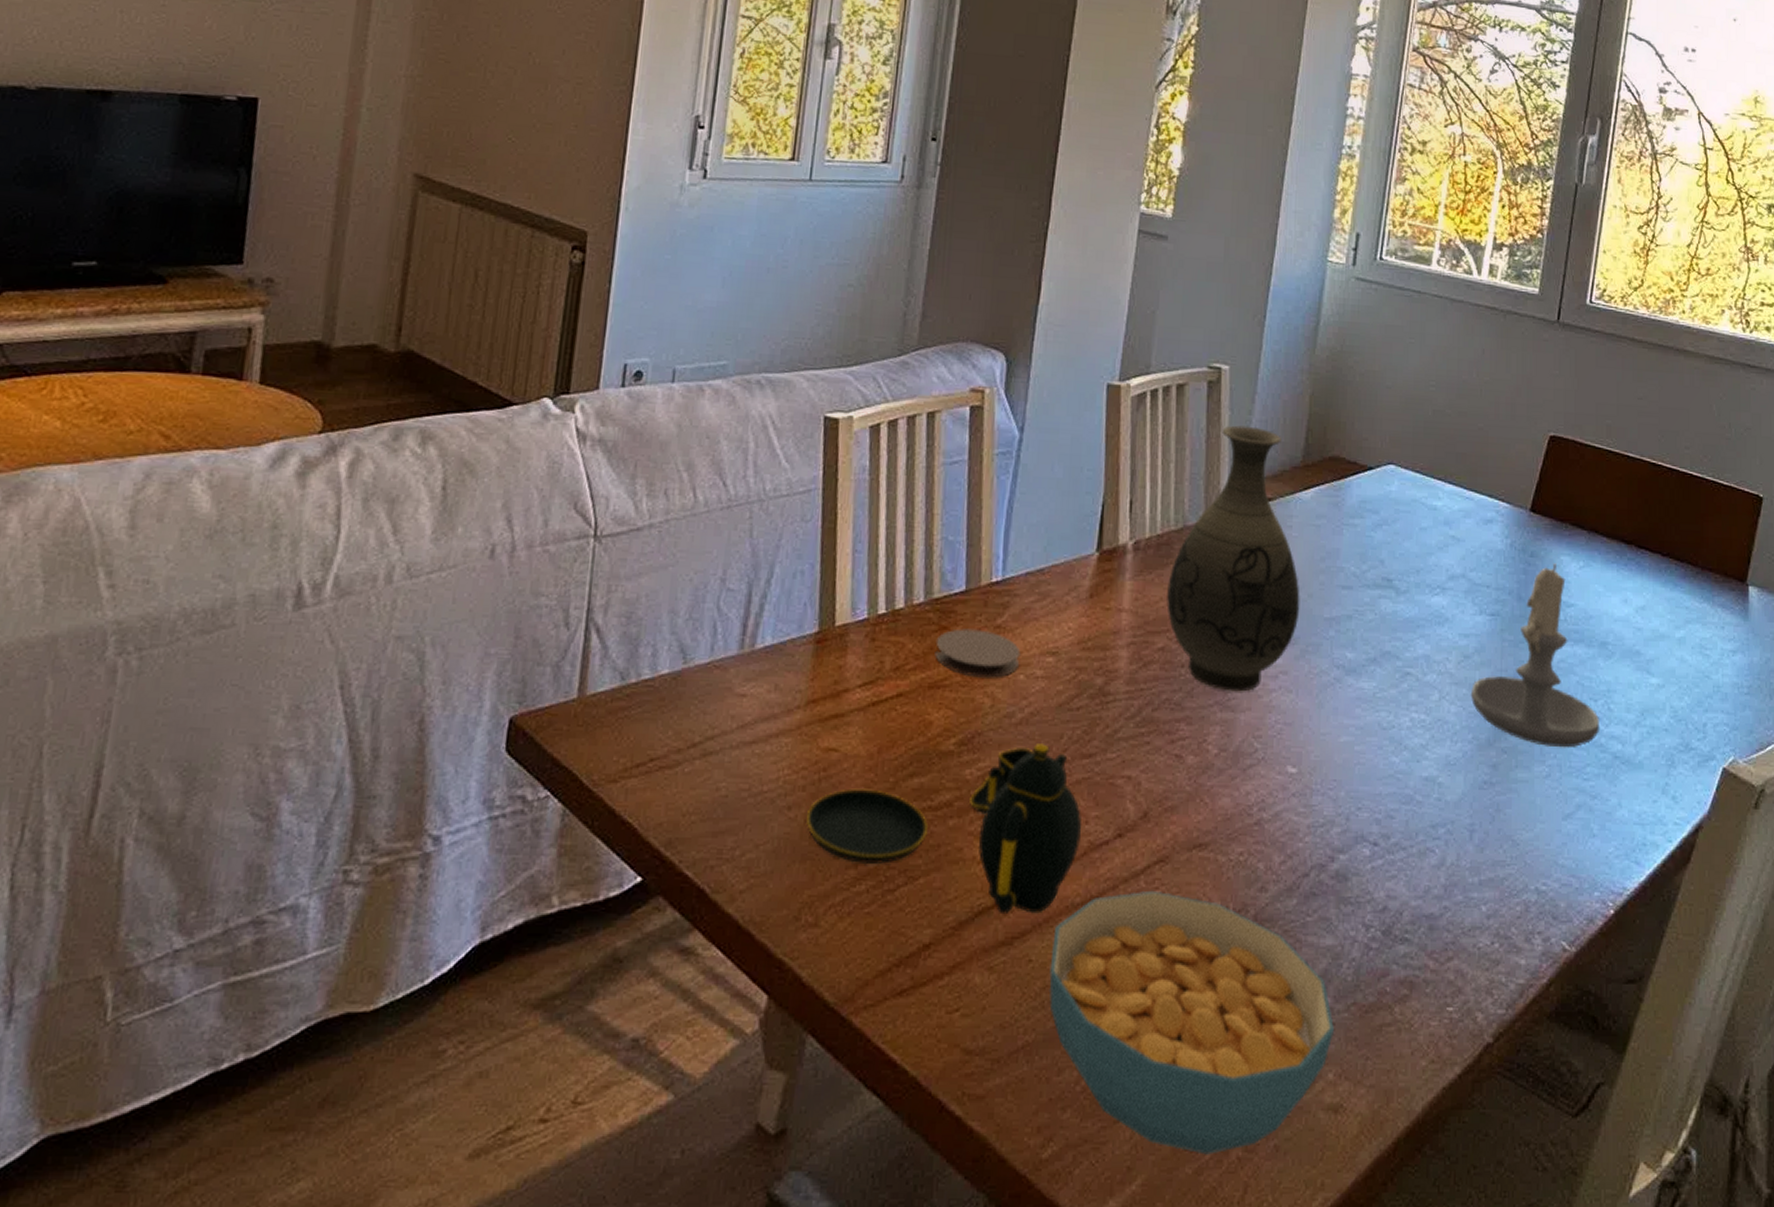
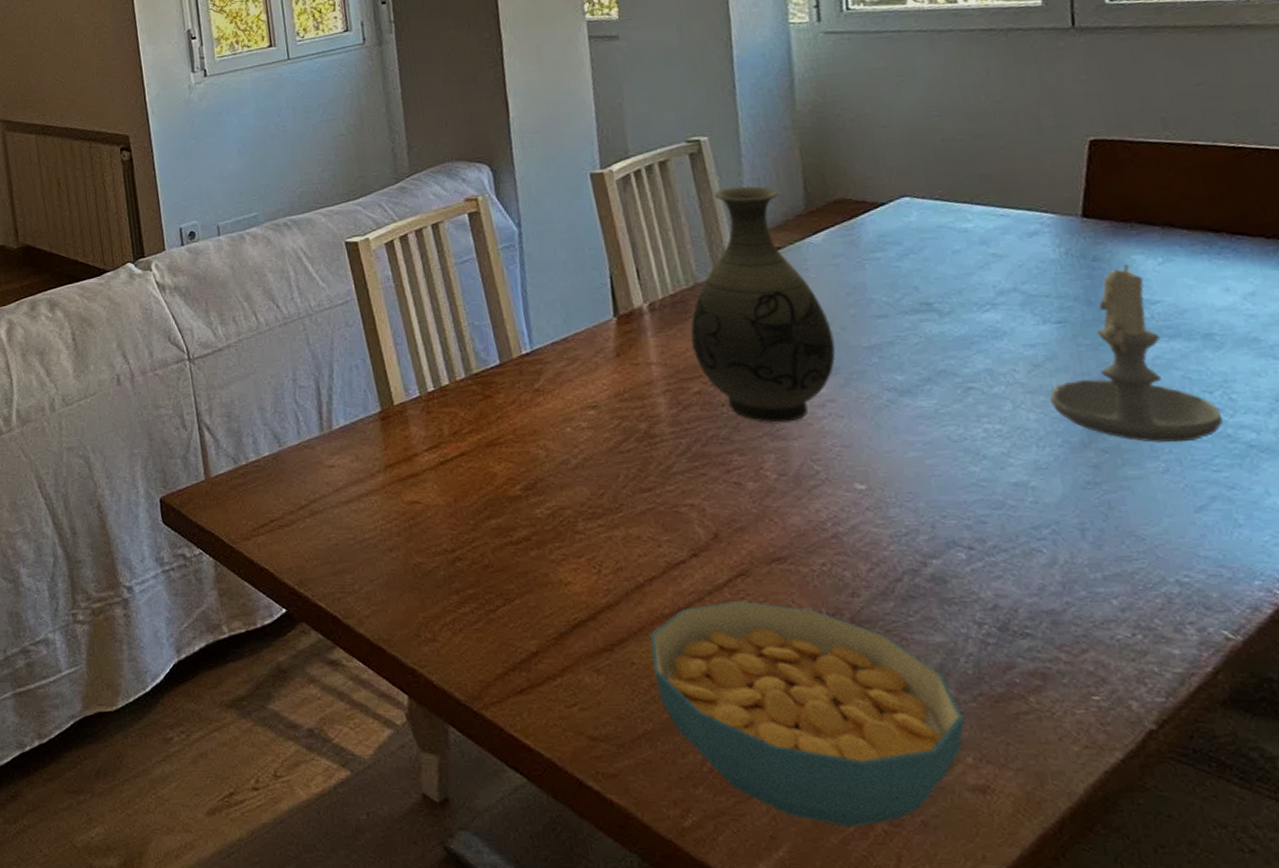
teapot: present [807,743,1081,915] -> none [406,483,657,626]
coaster: present [935,628,1021,678] -> none [483,394,563,434]

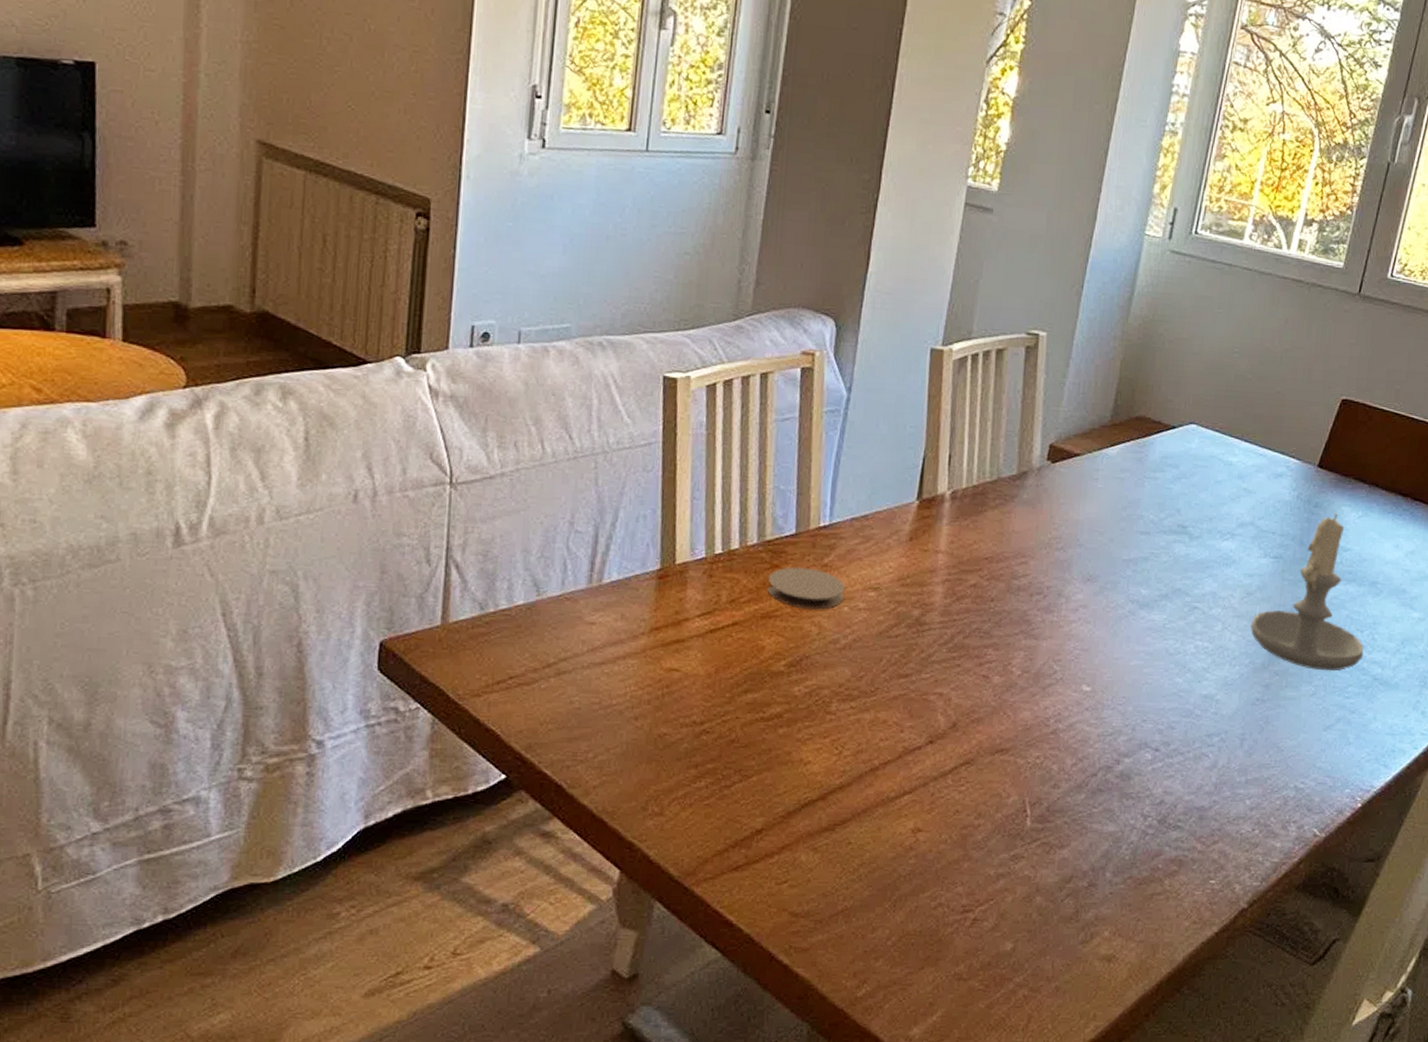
coaster: none [483,394,563,434] -> present [767,567,846,610]
cereal bowl: present [650,600,964,828] -> none [865,787,1112,994]
vase: present [690,186,836,423] -> none [979,387,1102,623]

